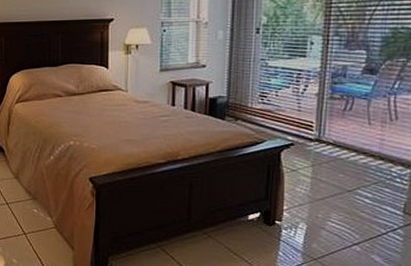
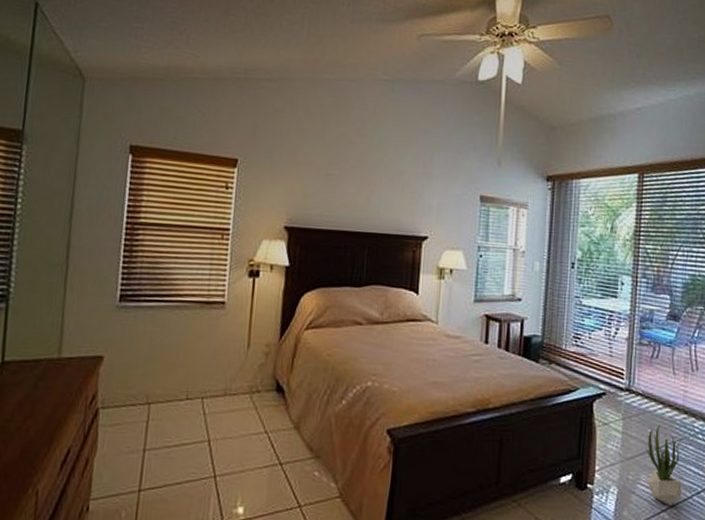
potted plant: none [336,170,376,241] -> present [645,424,682,507]

